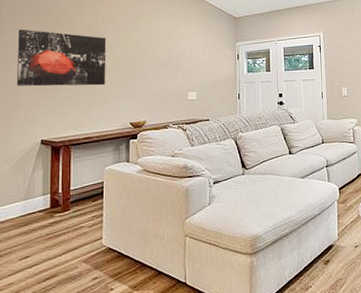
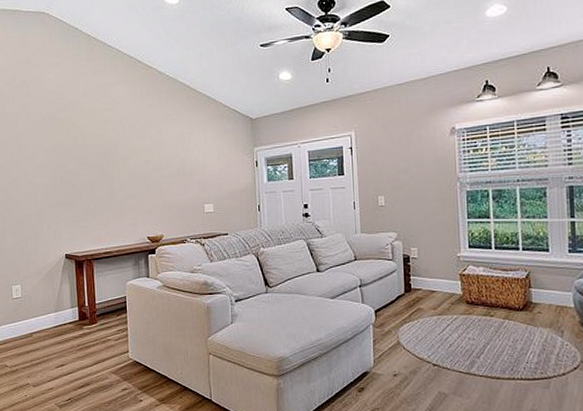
wall art: present [17,29,106,87] -> none [35,142,121,201]

